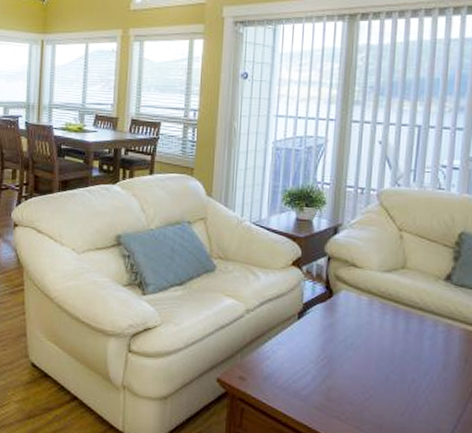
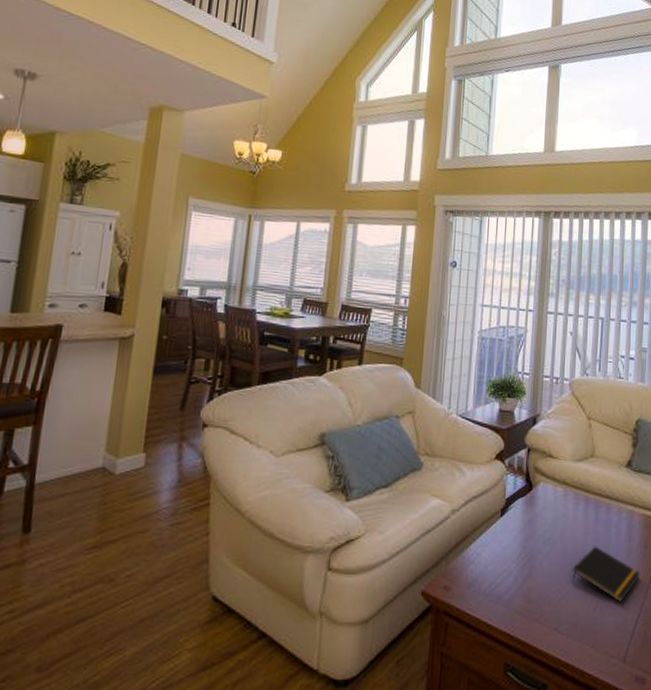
notepad: none [376,355,458,411] -> present [571,546,640,602]

